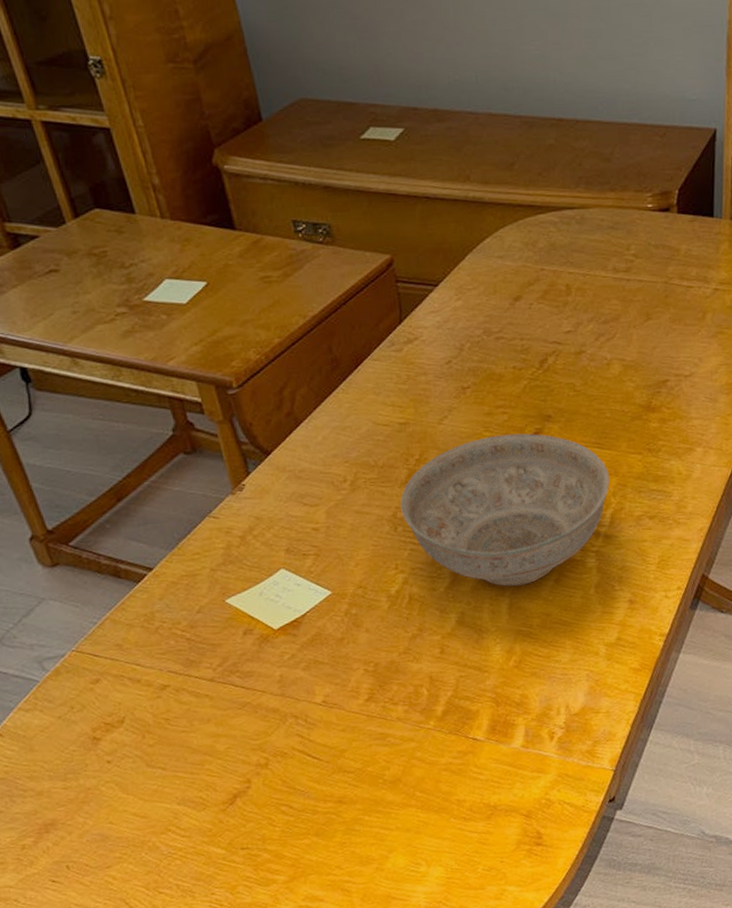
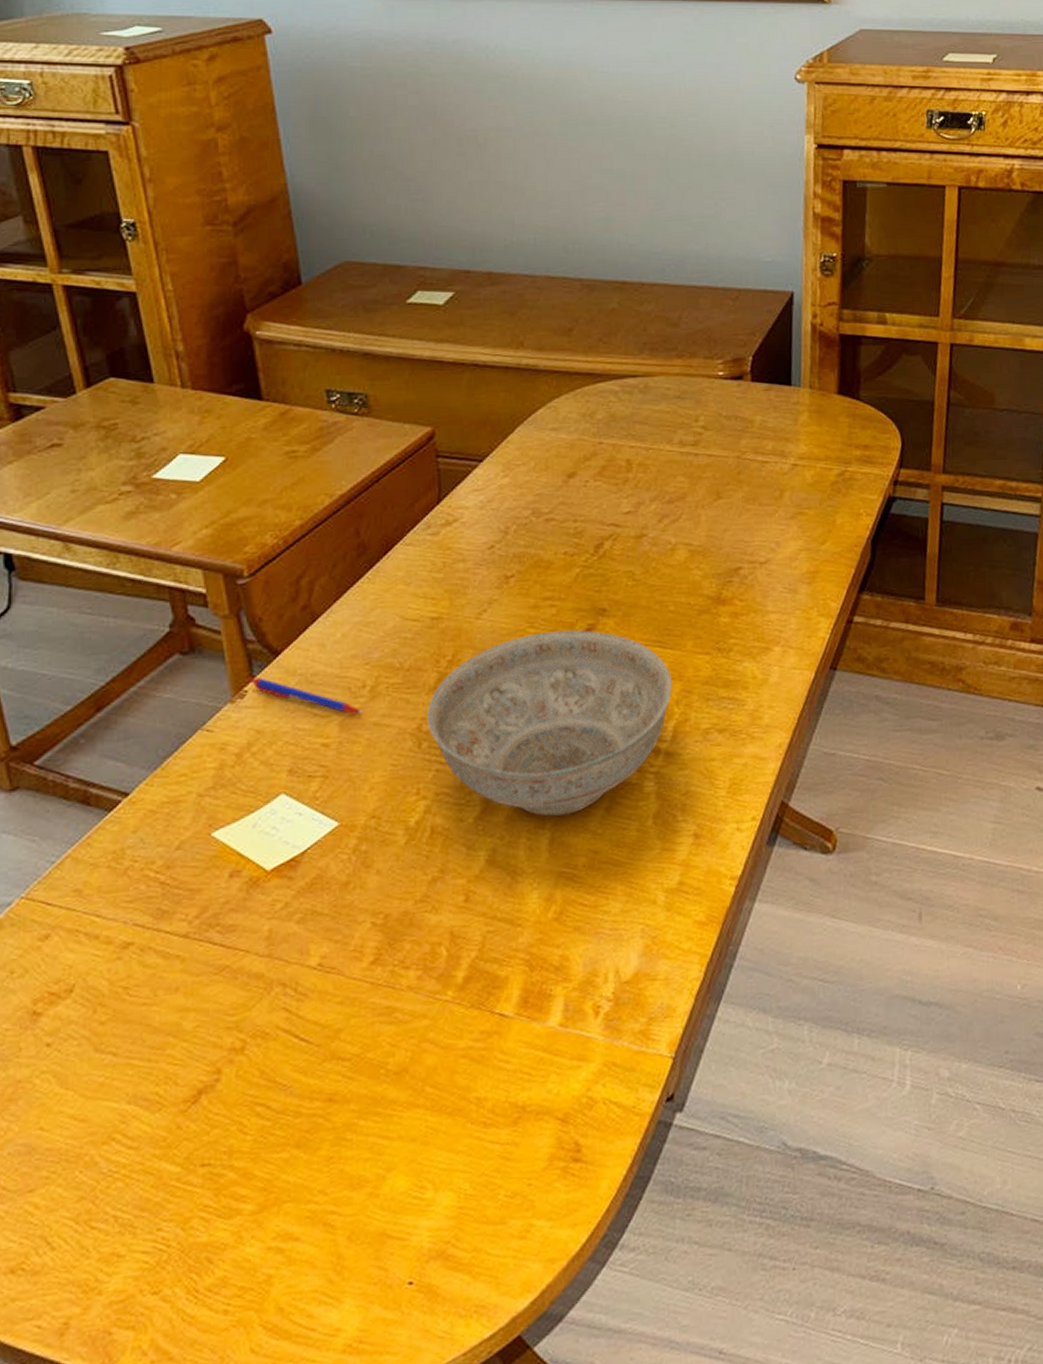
pen: none [245,473,345,504] -> present [248,677,362,714]

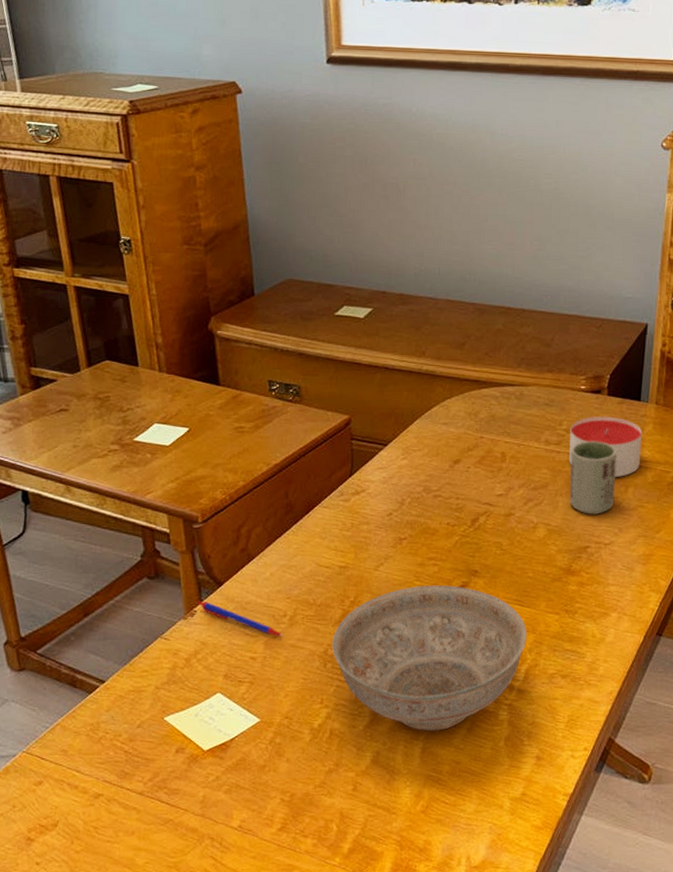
candle: none [708,406,797,480] -> present [568,416,643,477]
cup: none [711,437,769,528] -> present [570,441,616,515]

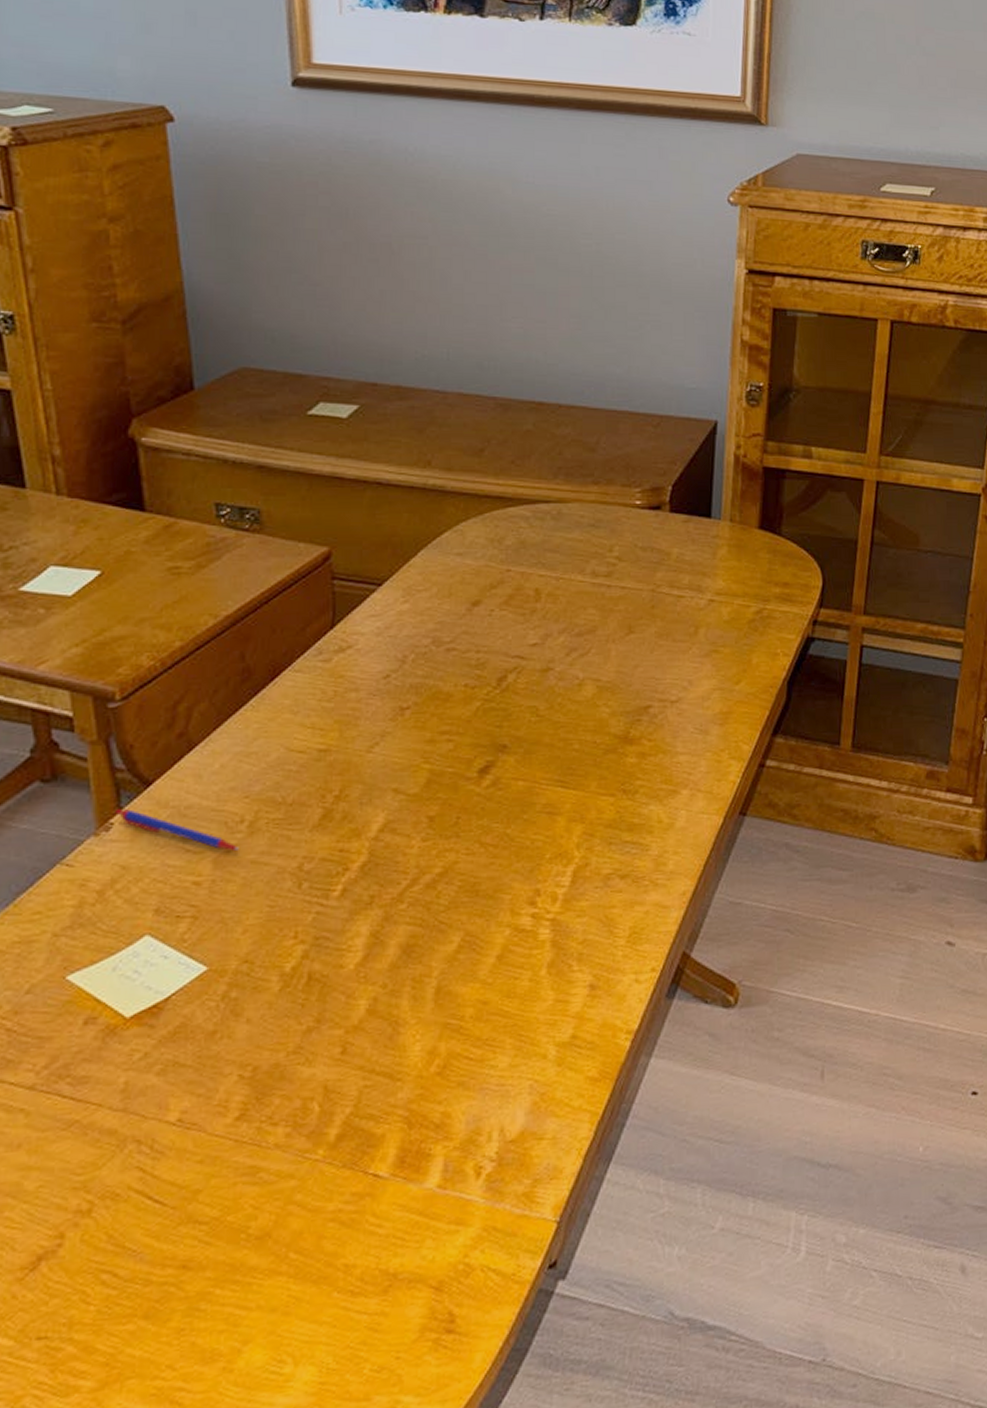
decorative bowl: present [332,585,527,731] -> none [309,767,573,964]
candle: present [568,416,643,477] -> none [622,538,715,615]
cup: present [570,441,616,515] -> none [625,570,683,665]

